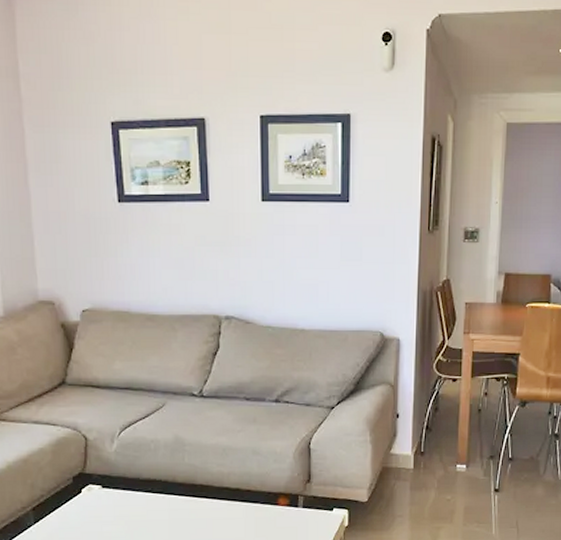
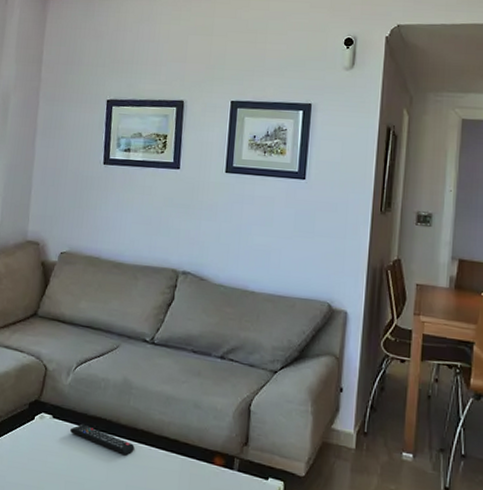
remote control: none [122,488,195,512] -> present [69,424,135,456]

